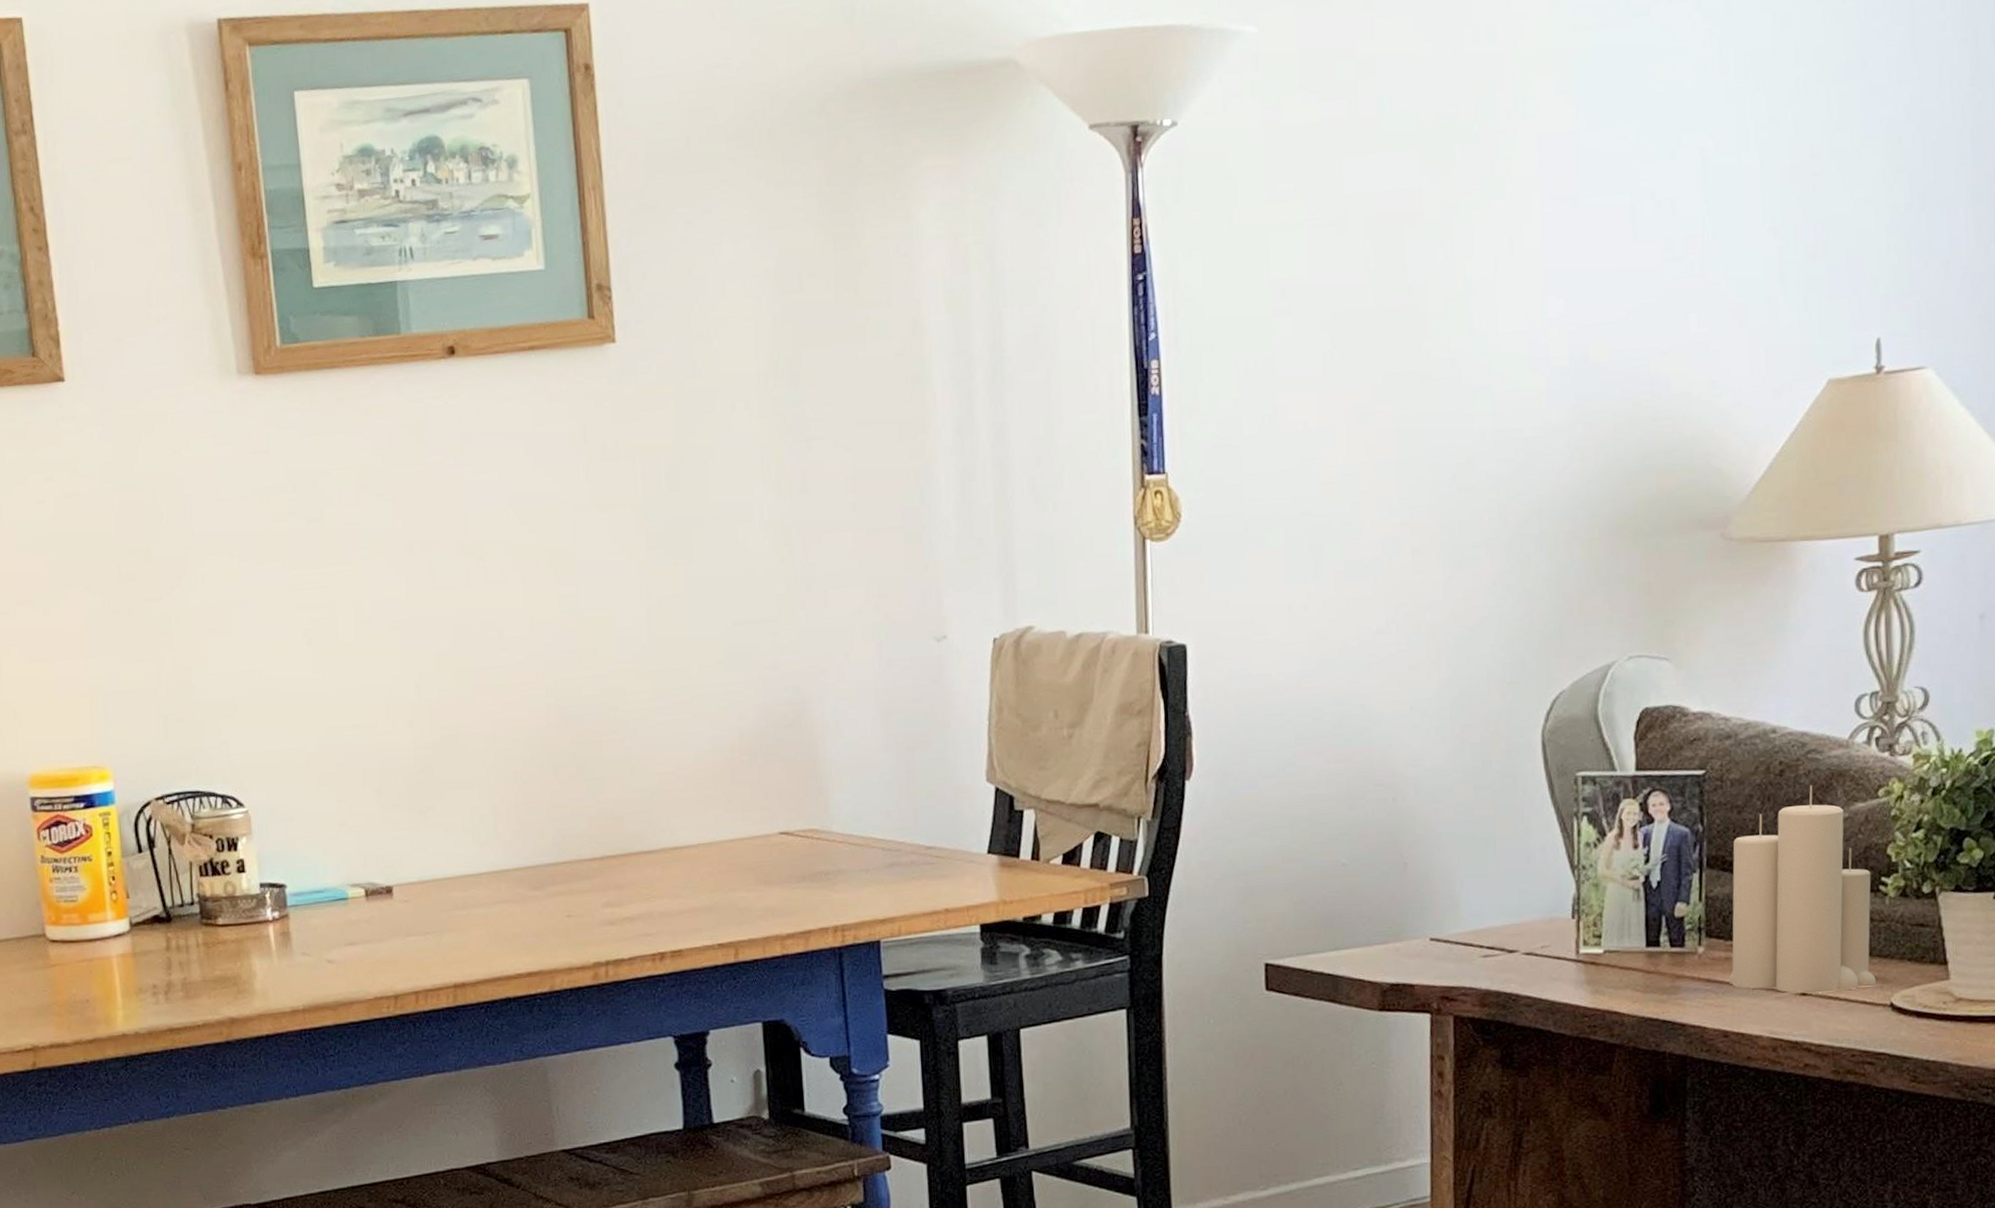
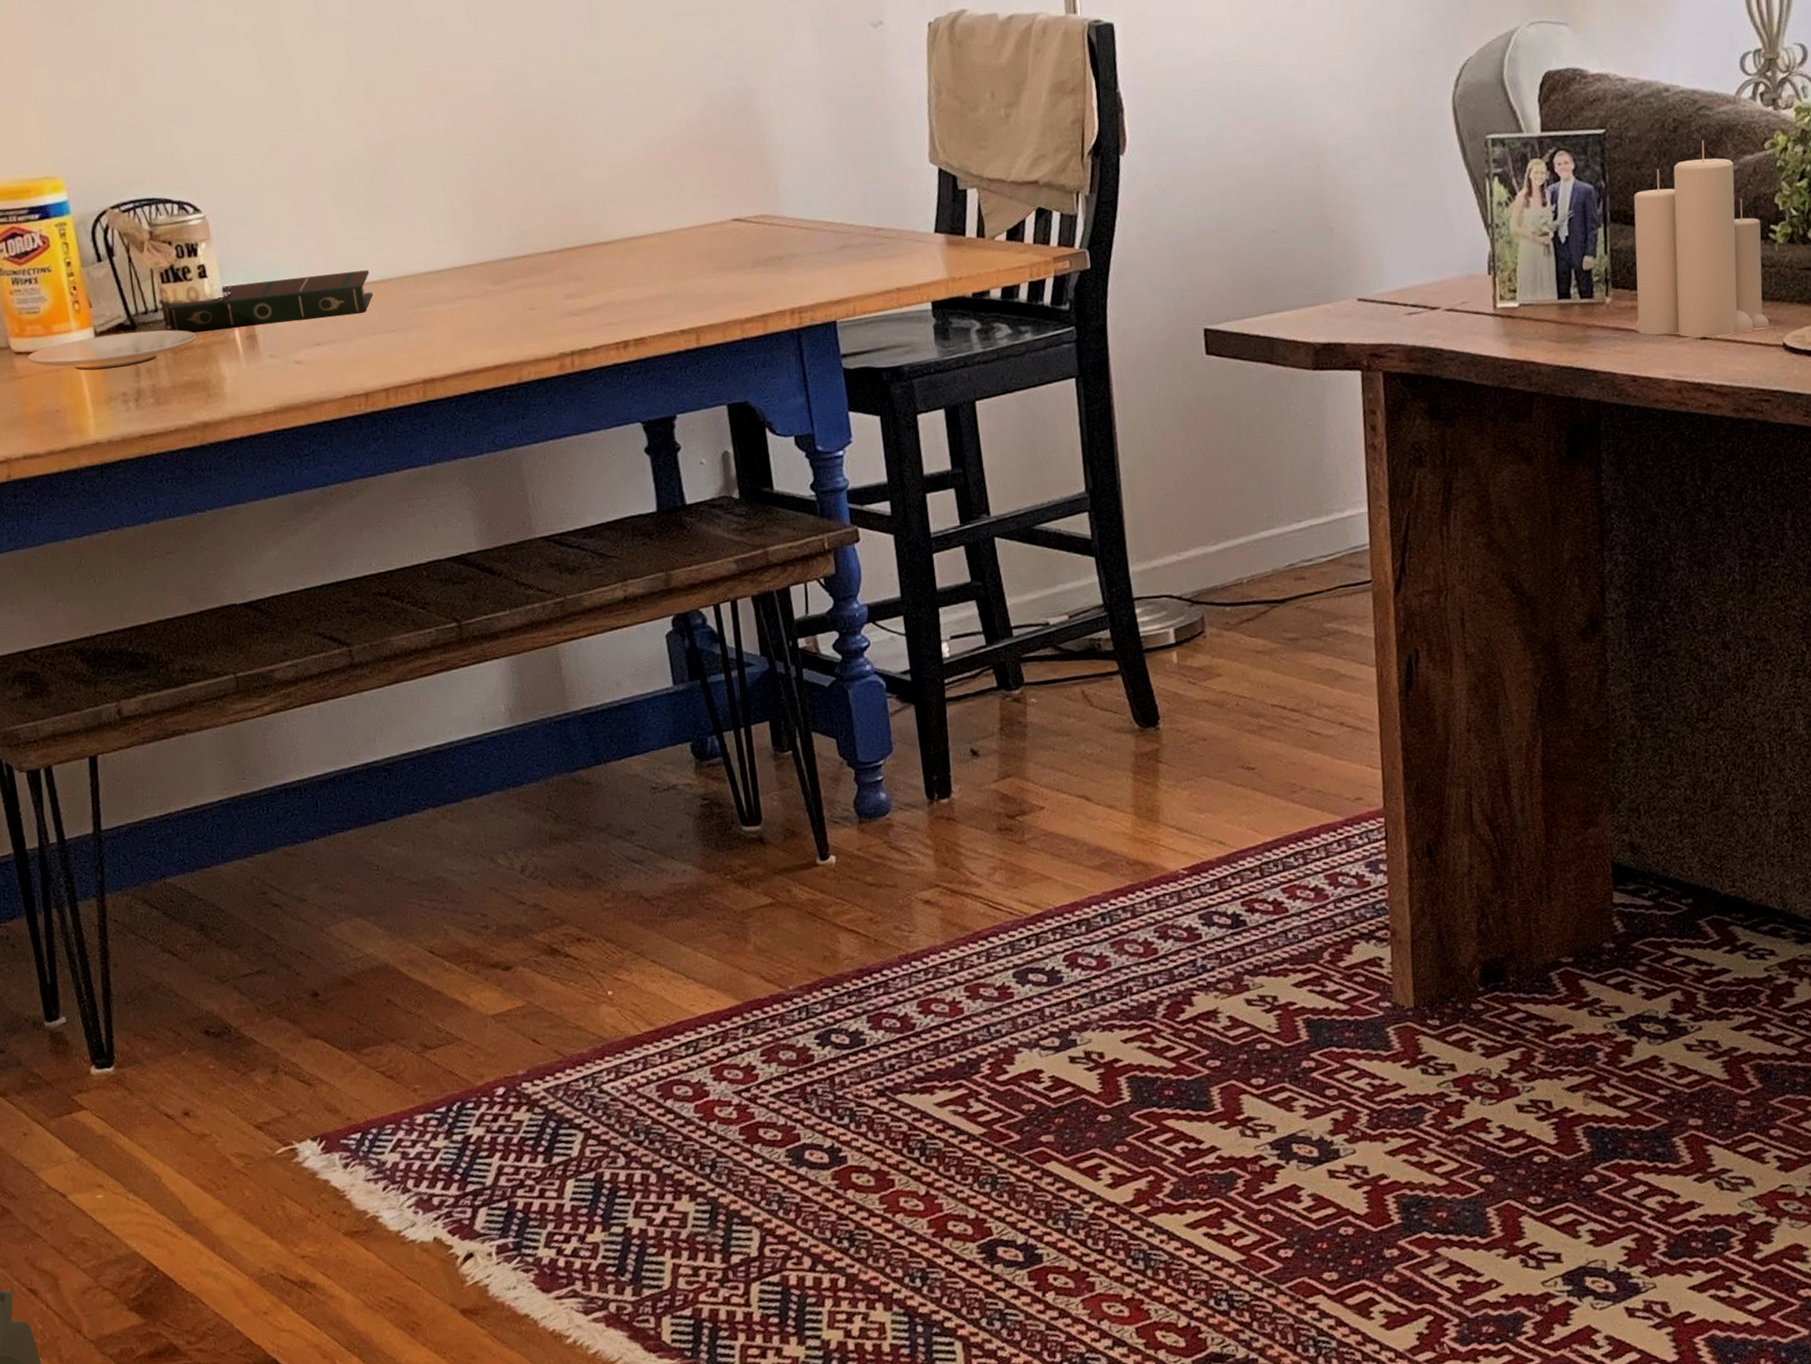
plate: none [62,923,231,962] -> present [28,330,197,371]
book: none [203,871,410,927] -> present [167,270,374,333]

